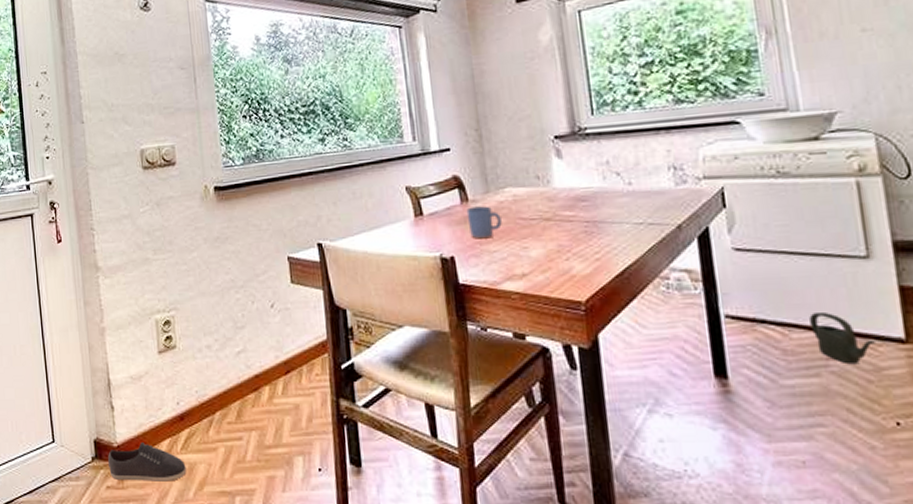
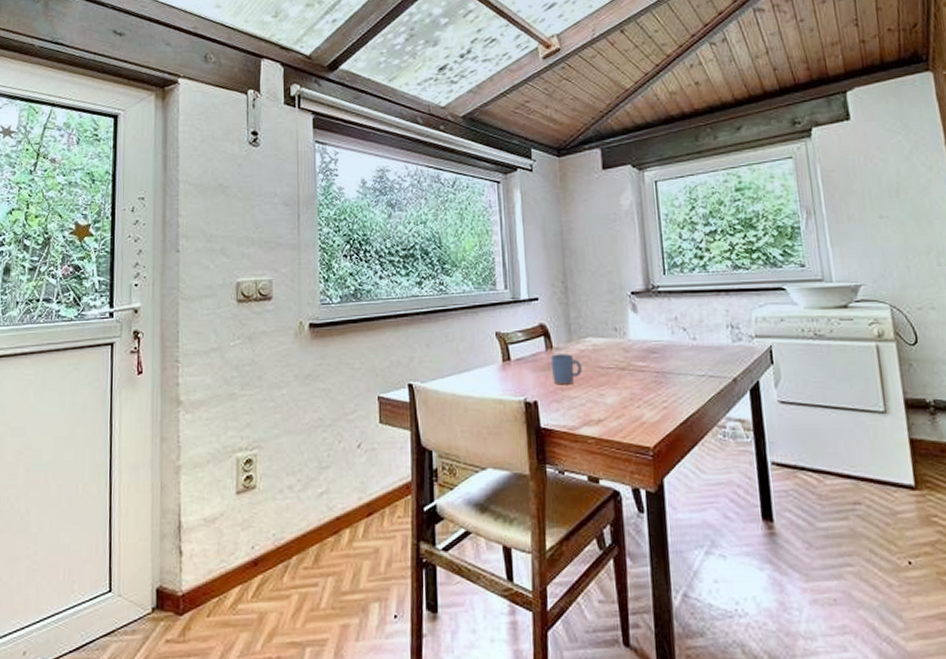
shoe: present [108,443,187,482] -> none [170,591,256,633]
watering can: present [809,313,875,363] -> none [840,461,892,507]

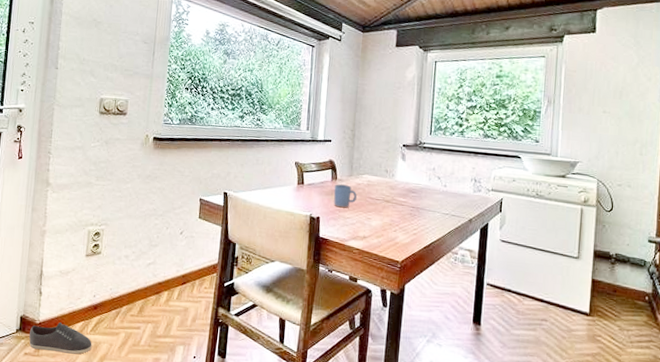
shoe: none [170,591,256,633] -> present [29,322,92,354]

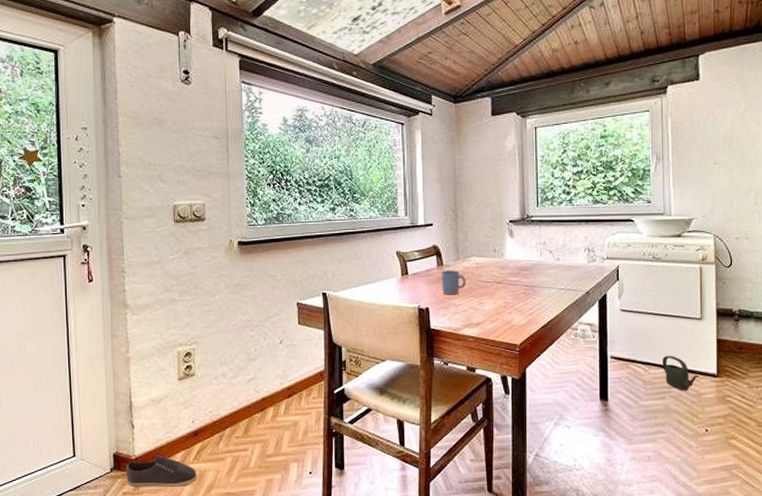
watering can: none [536,289,572,325] -> present [662,356,699,390]

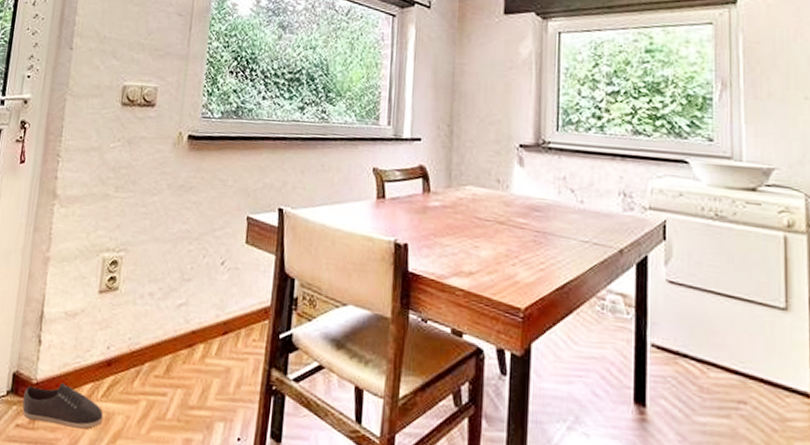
mug: present [441,270,466,295] -> none [426,198,458,232]
watering can: present [662,356,699,390] -> none [728,355,784,410]

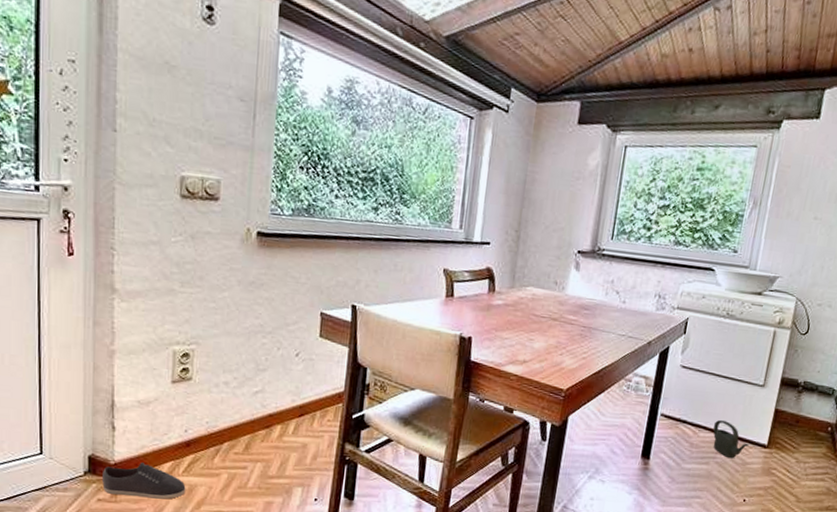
watering can: none [728,355,784,410] -> present [713,420,749,458]

